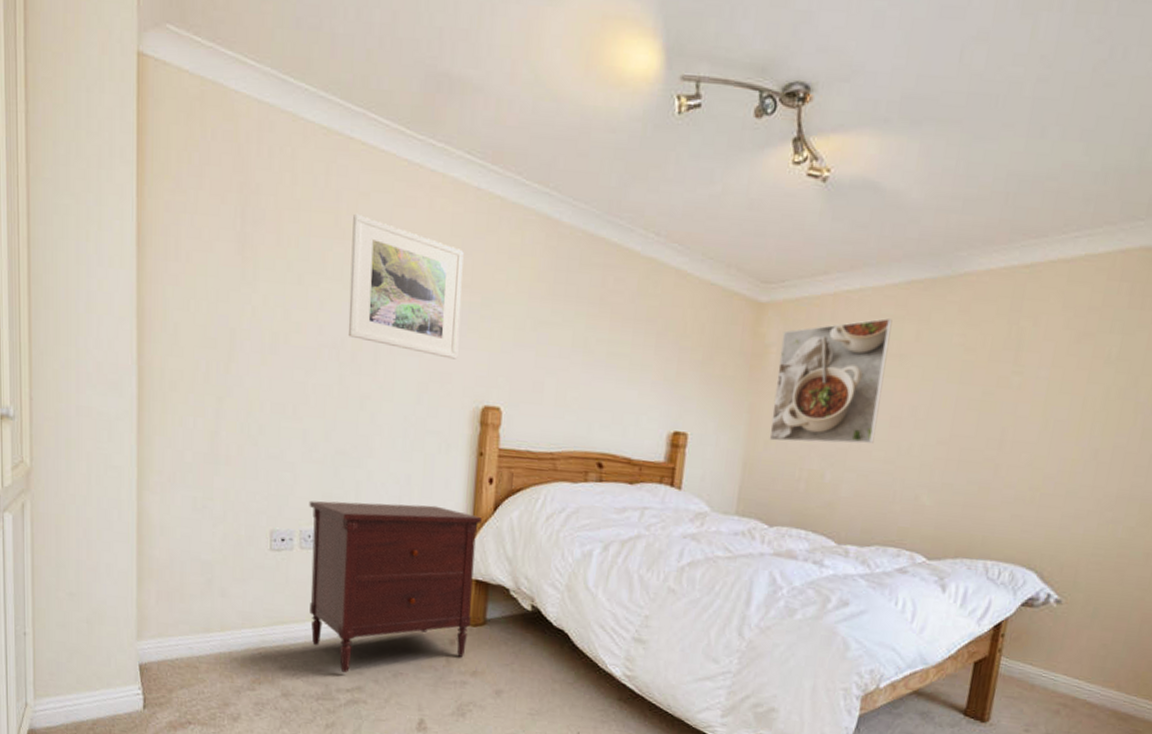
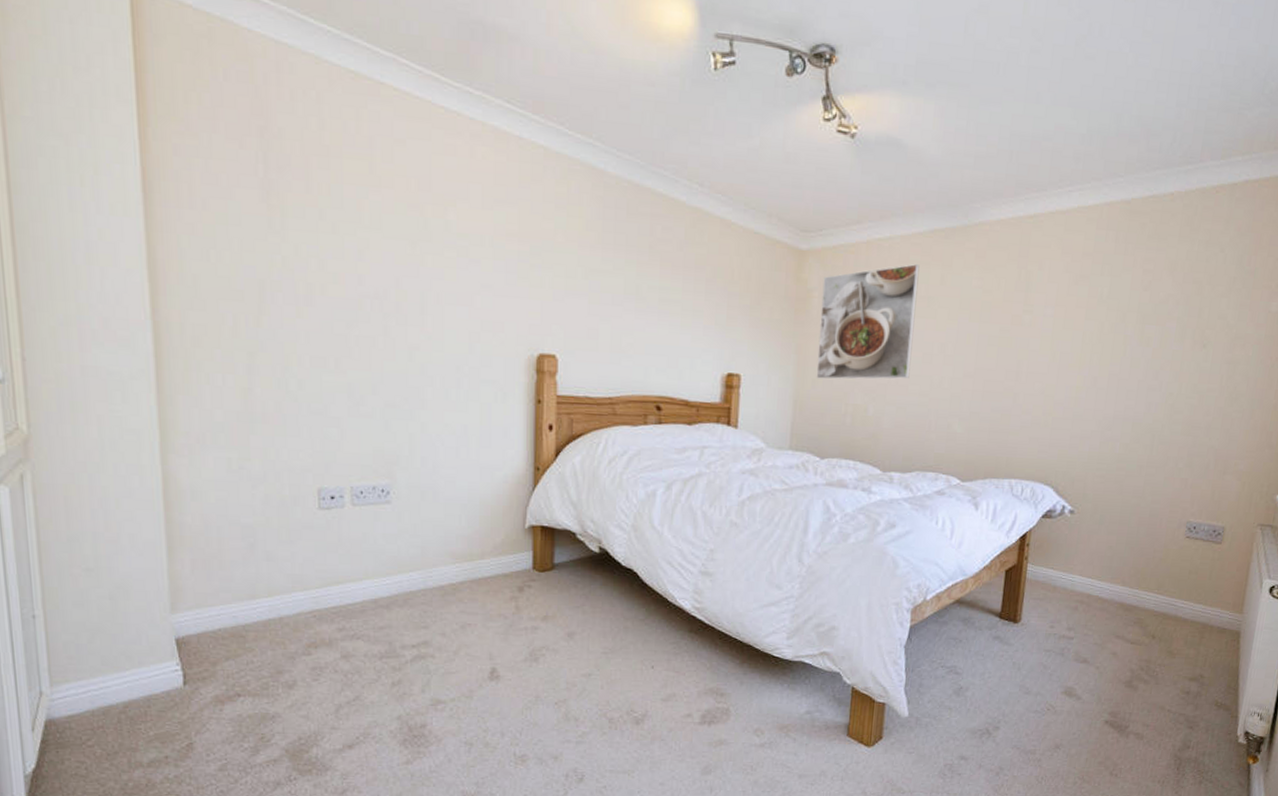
dresser: present [309,500,482,674] -> none [359,454,543,629]
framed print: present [348,213,464,359] -> none [389,160,510,308]

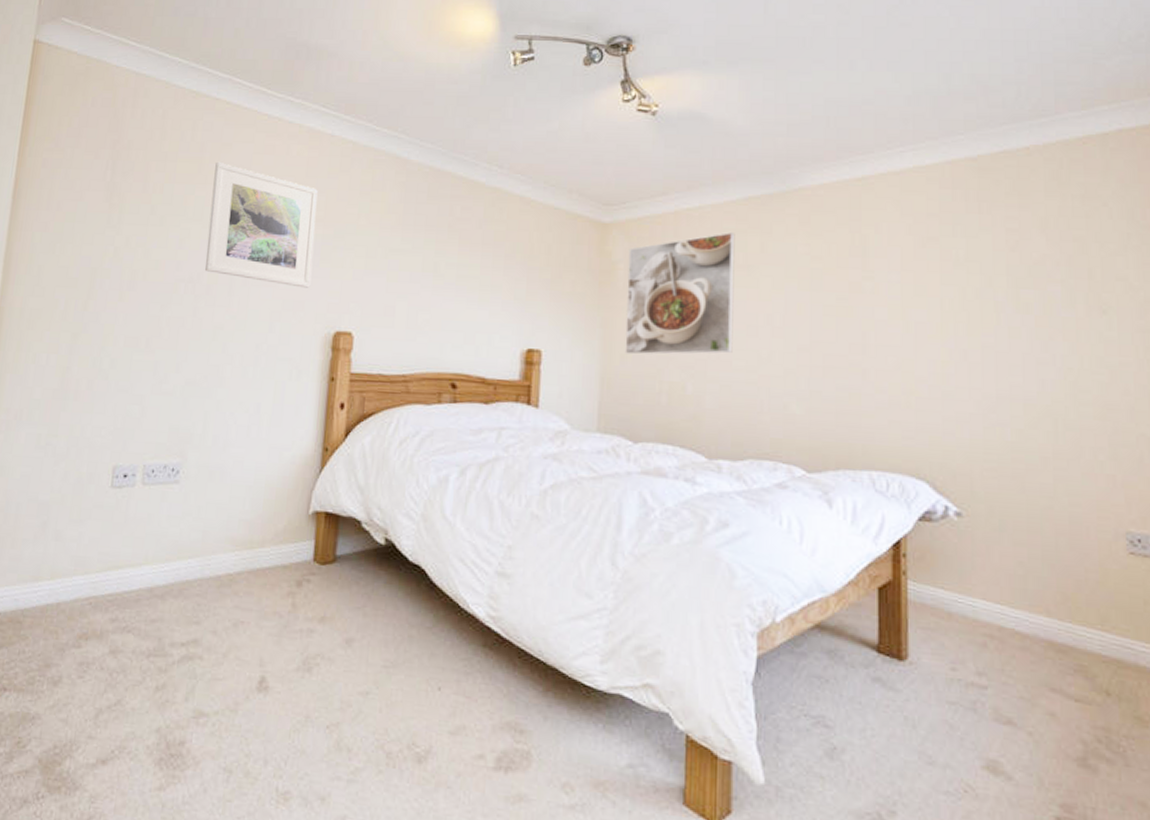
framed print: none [389,160,510,308] -> present [205,161,318,288]

